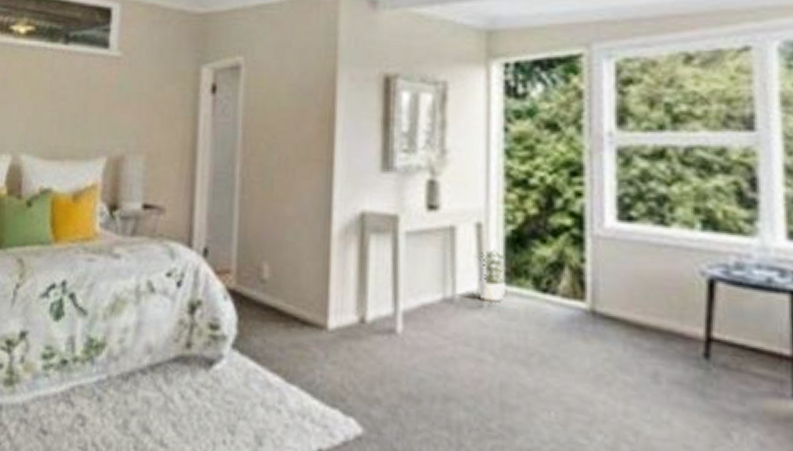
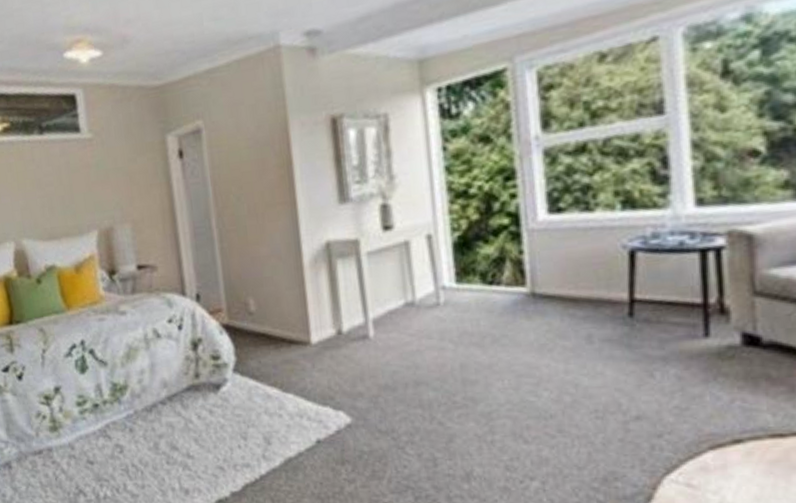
potted plant: present [474,248,505,302] -> none [428,254,457,300]

